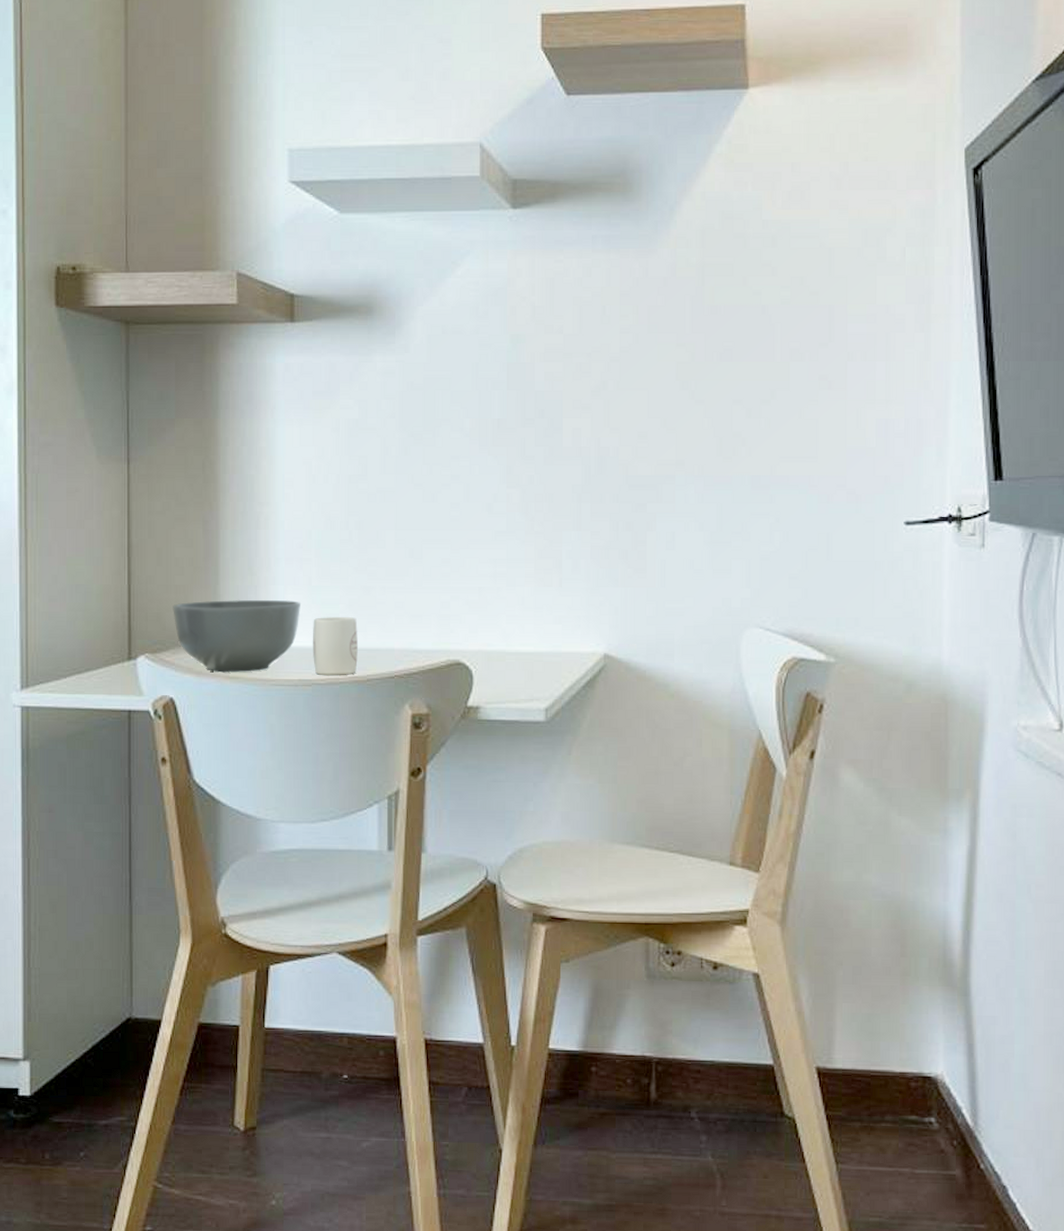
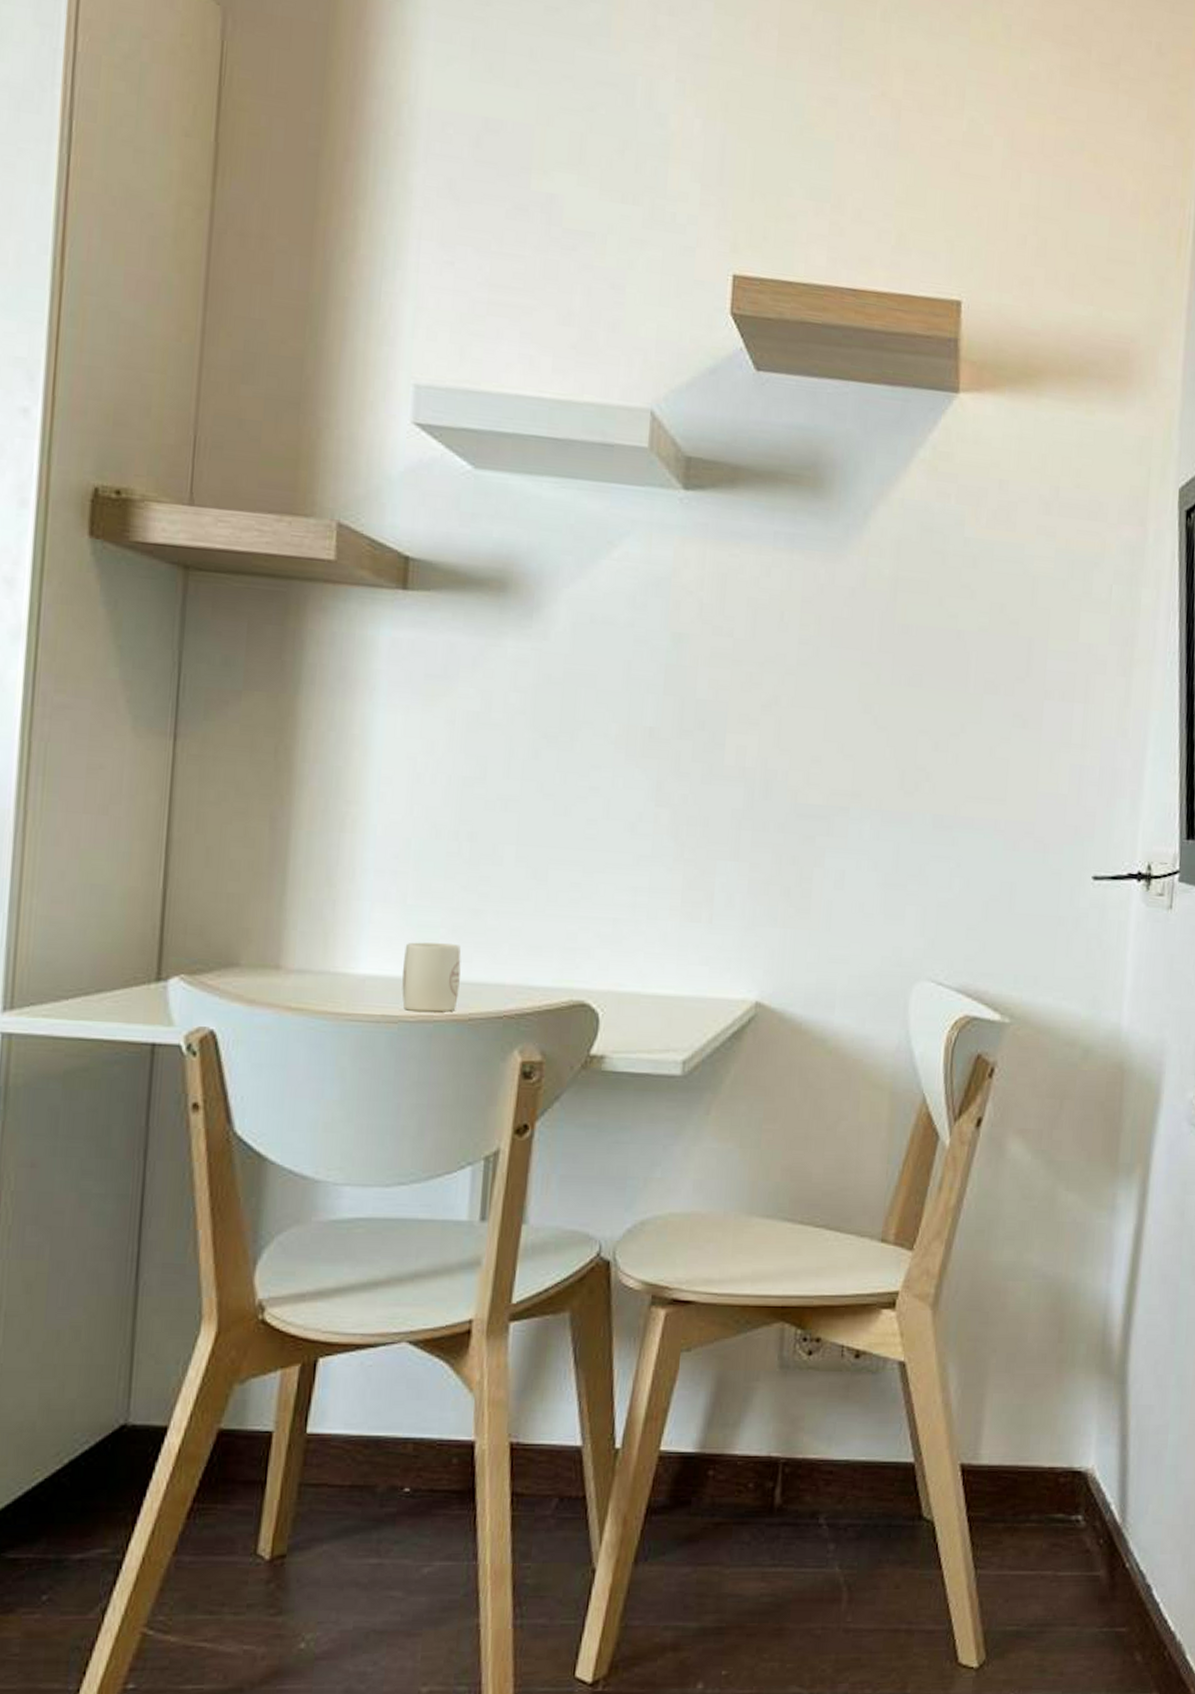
bowl: present [173,600,300,672] -> none [222,914,391,1003]

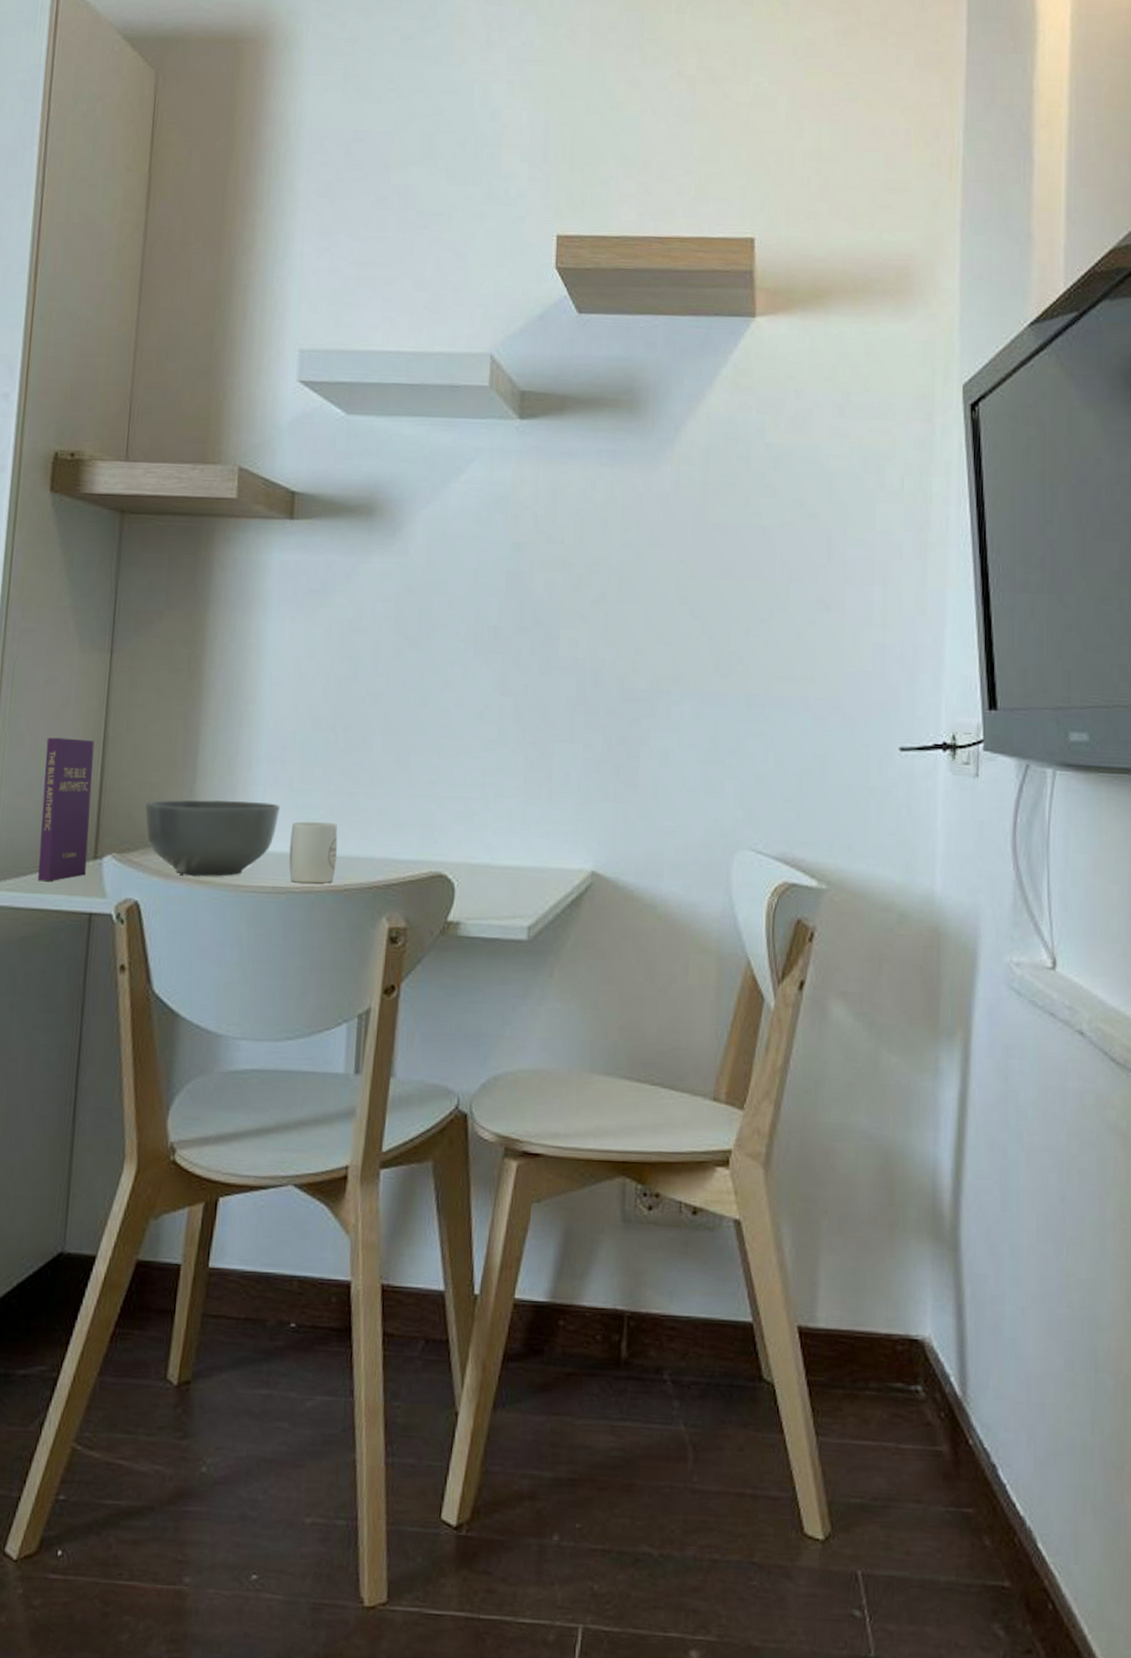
book: none [83,836,155,1007] -> present [37,737,95,882]
bowl: none [222,914,391,1003] -> present [145,800,280,876]

